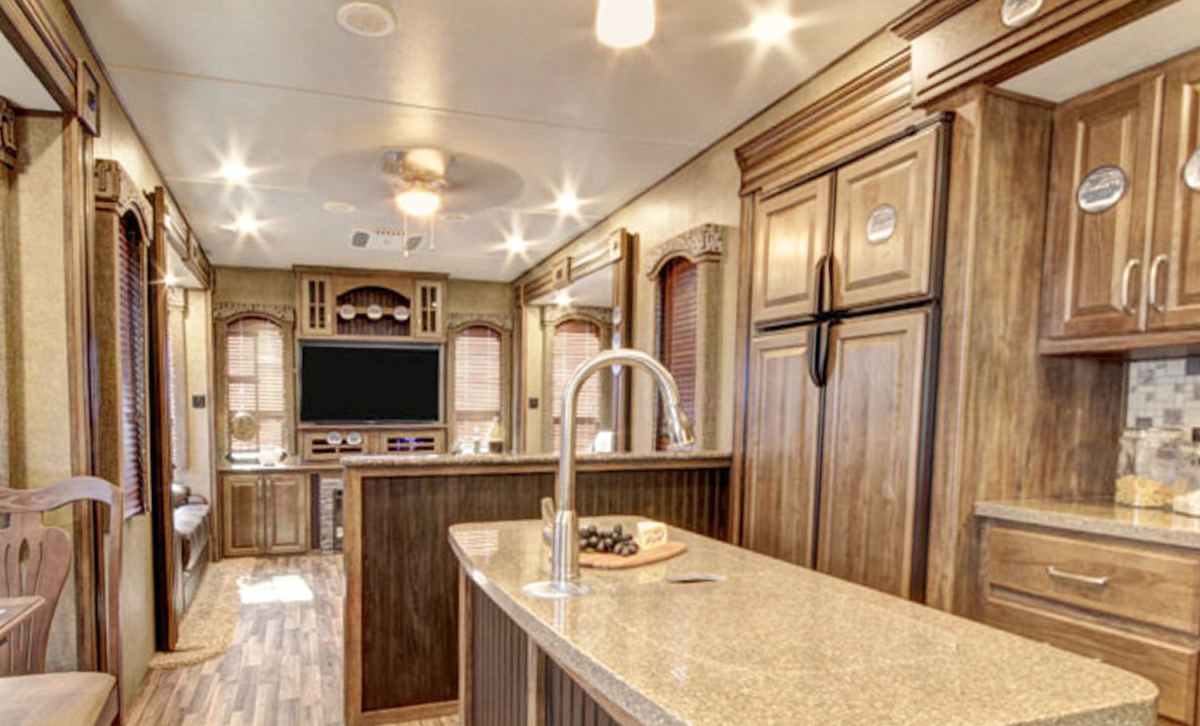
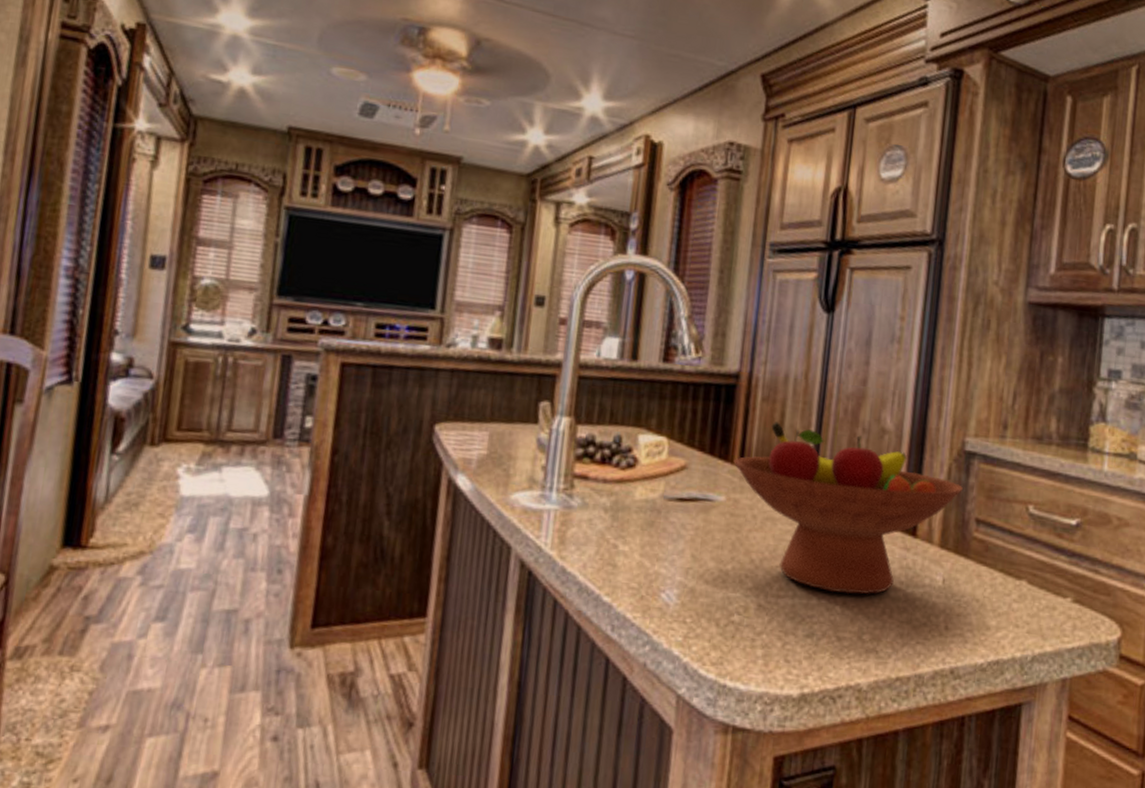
fruit bowl: none [732,500,974,664] -> present [733,422,963,595]

